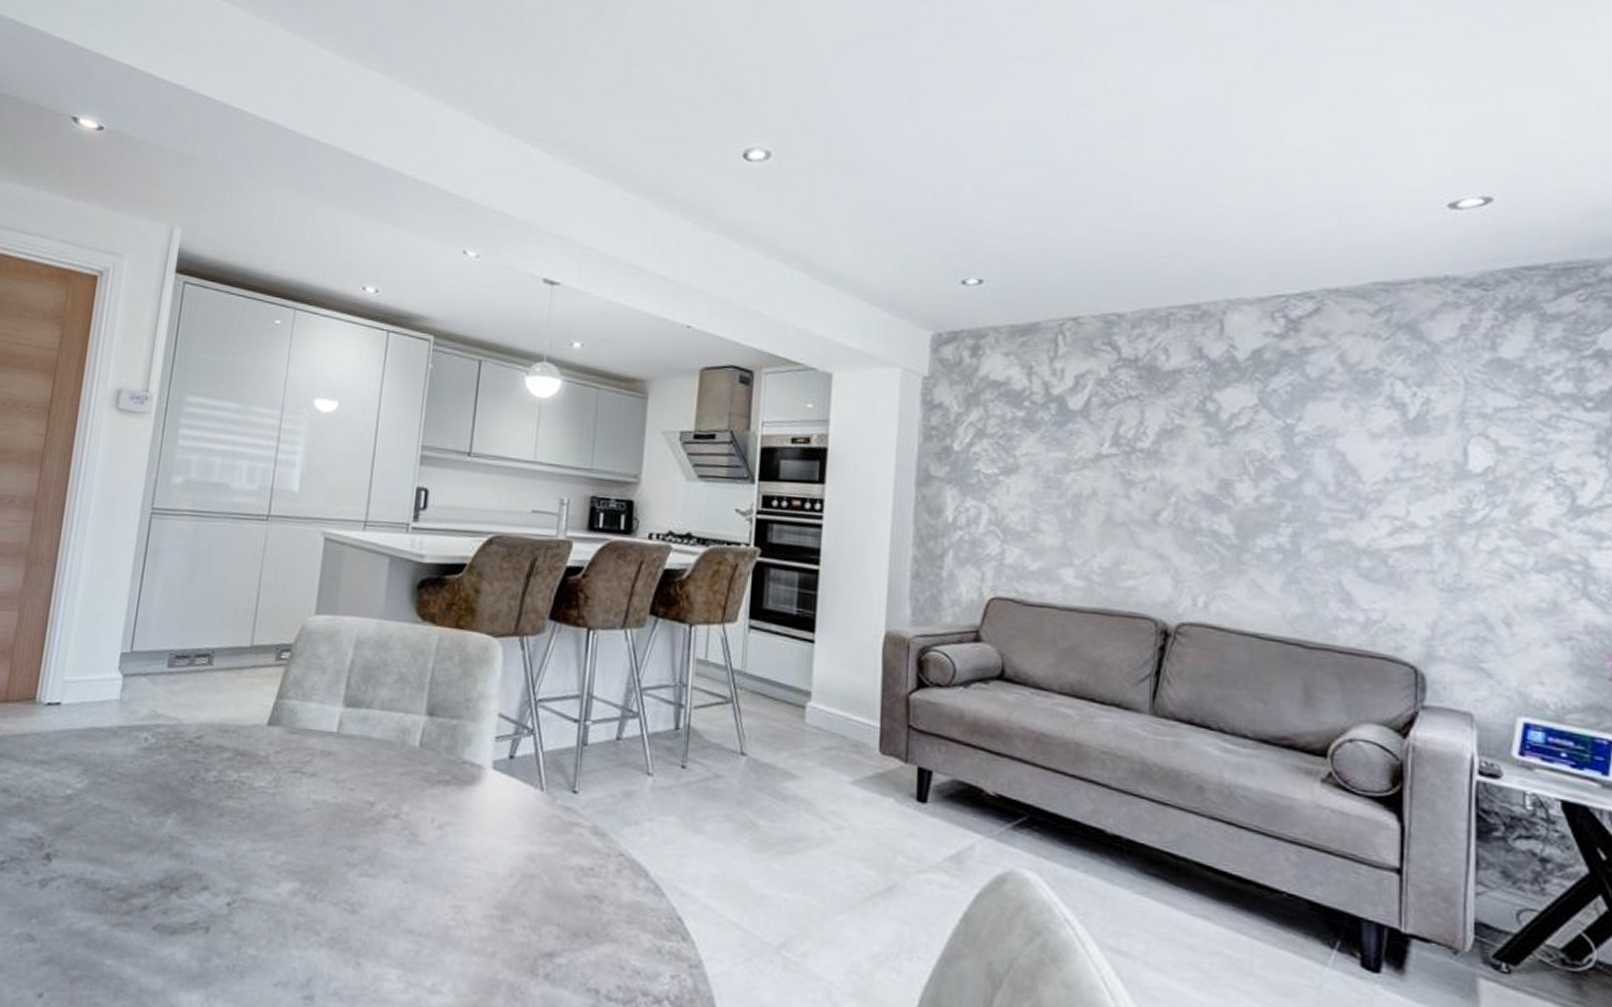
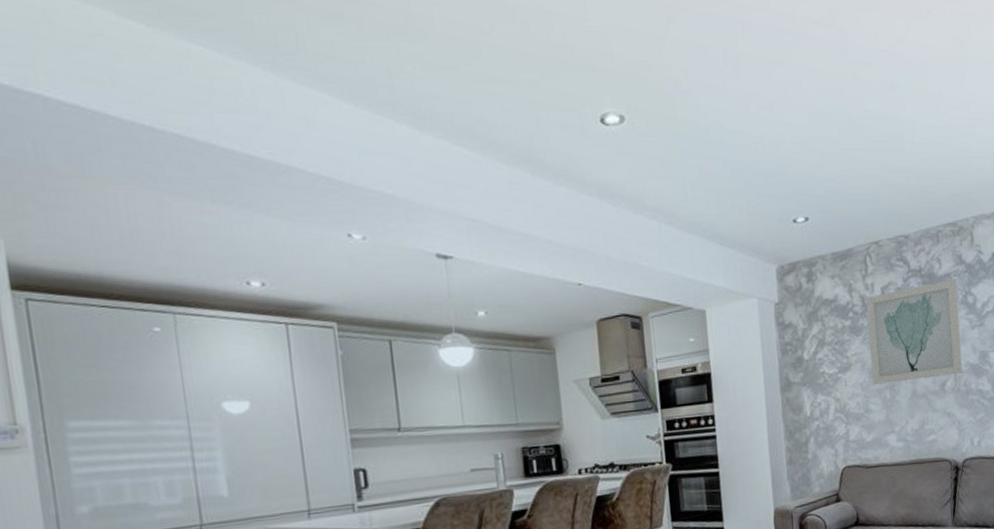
wall art: none [1047,377,1191,505] -> present [866,279,963,384]

